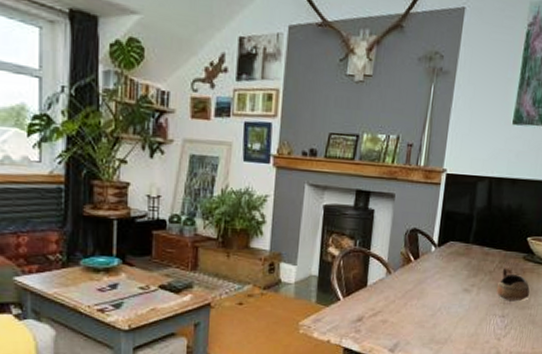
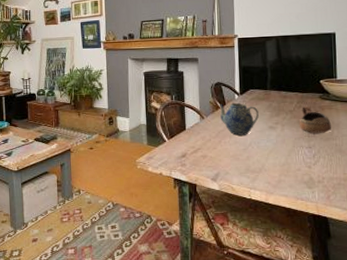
teapot: none [410,256,455,298] -> present [219,102,259,136]

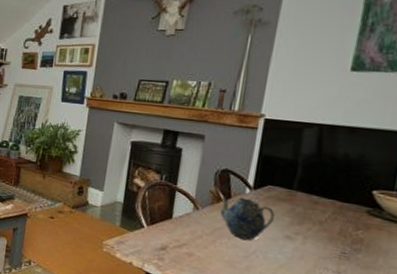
cup: present [299,105,331,133] -> none [328,218,377,259]

